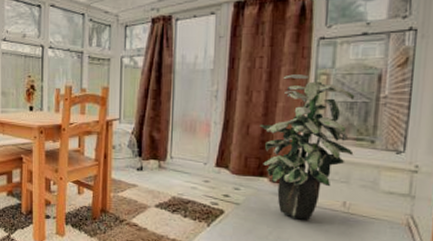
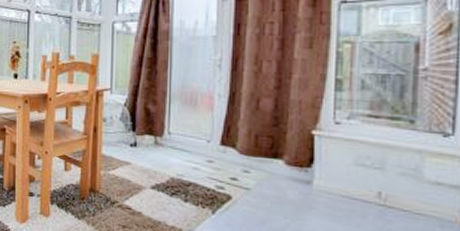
indoor plant: present [259,74,355,220] -> none [271,42,389,212]

